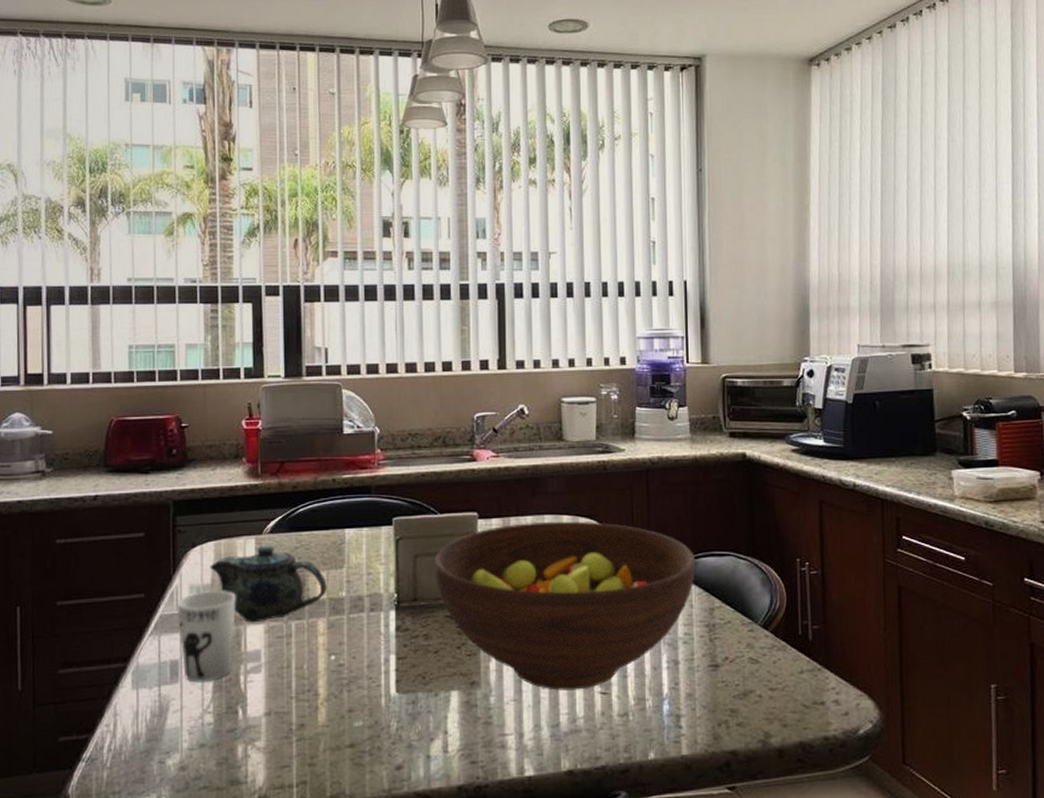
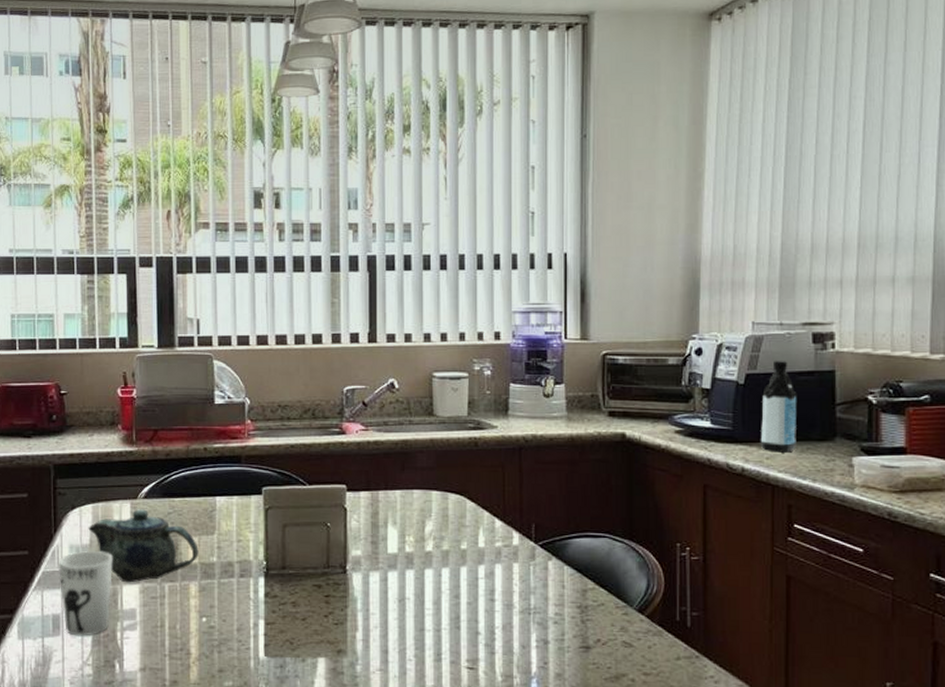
fruit bowl: present [434,521,695,690] -> none [302,496,568,664]
water bottle: none [869,380,902,468] -> present [761,360,797,453]

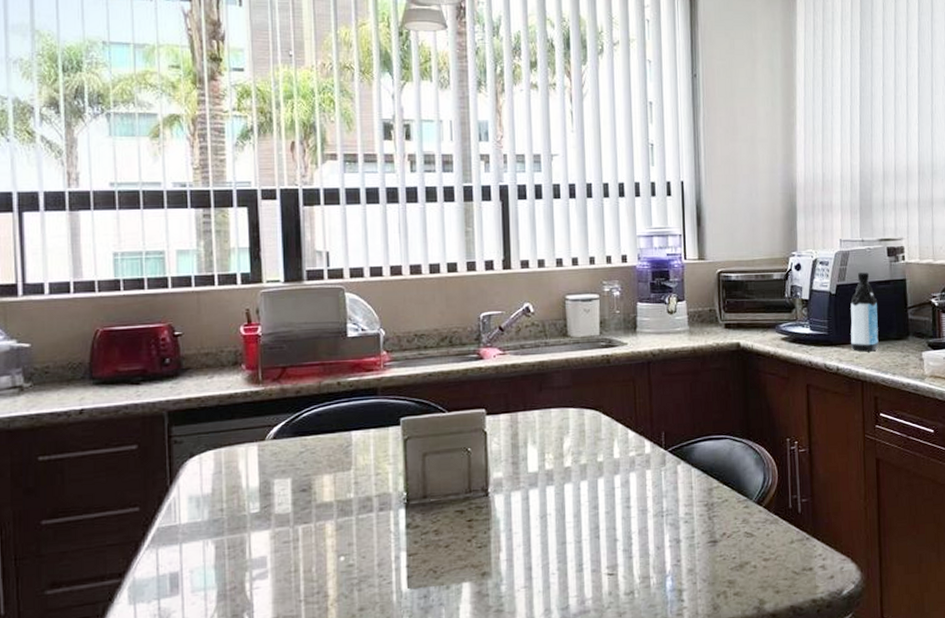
cup: present [57,551,113,636] -> none [174,499,239,593]
teapot: present [88,509,199,583] -> none [210,451,334,530]

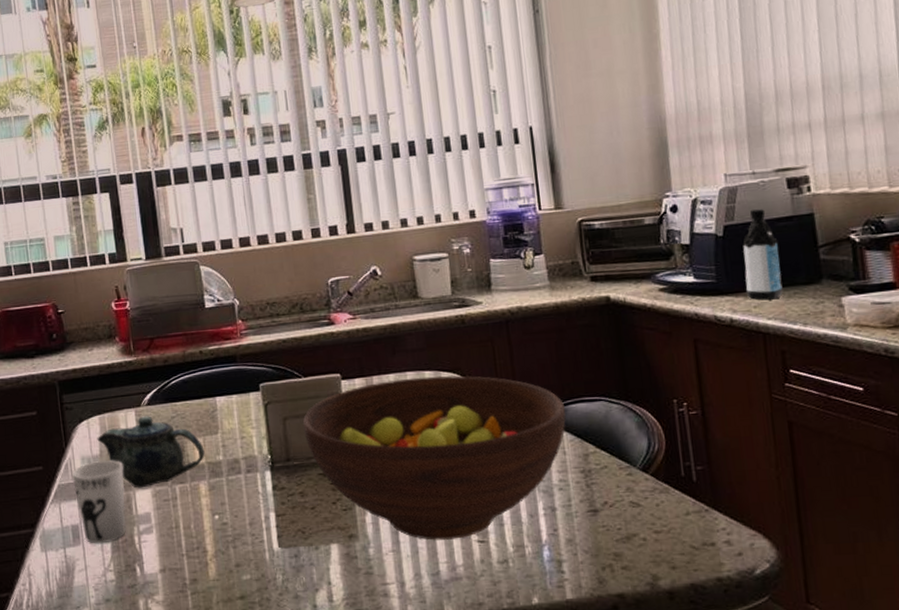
cup: none [174,499,239,593] -> present [71,460,126,544]
teapot: none [210,451,334,530] -> present [97,416,205,488]
fruit bowl: none [443,413,695,575] -> present [302,375,566,540]

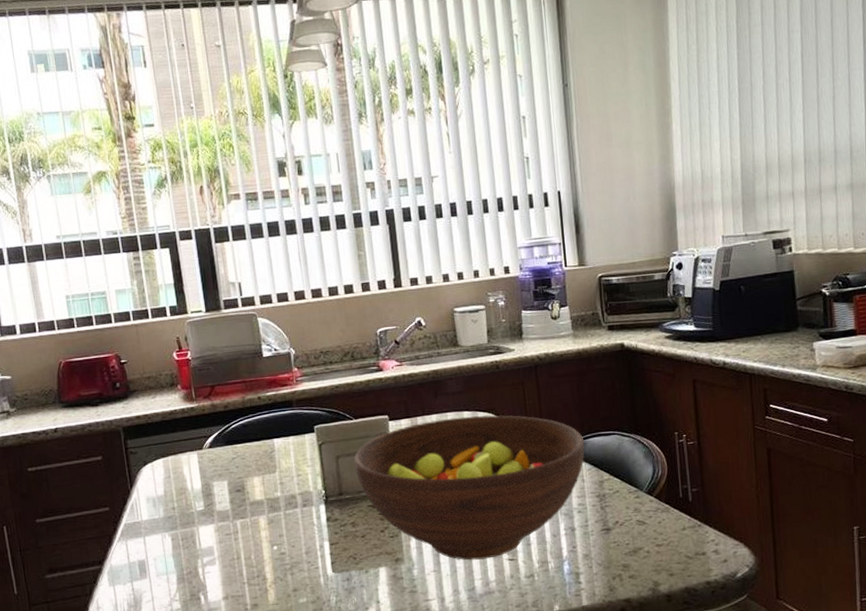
cup: present [71,460,126,544] -> none [137,499,190,577]
teapot: present [97,416,205,488] -> none [161,458,264,525]
water bottle: present [743,208,783,300] -> none [735,266,767,346]

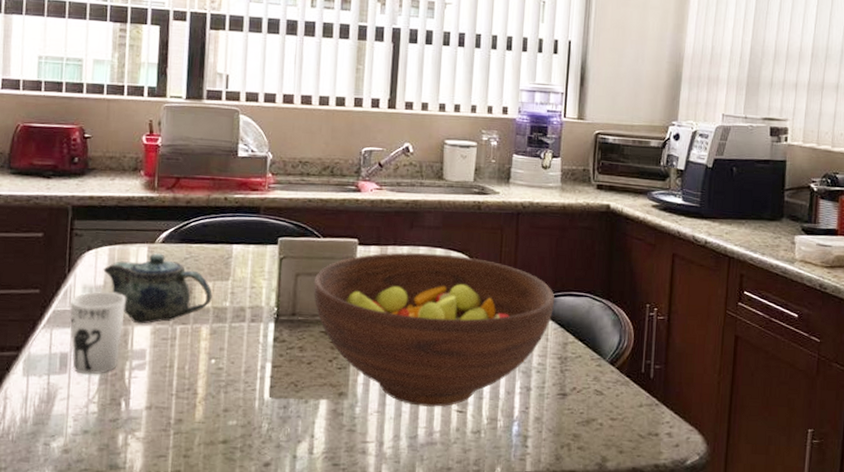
cup: none [137,499,190,577] -> present [69,291,126,375]
teapot: none [161,458,264,525] -> present [103,253,213,324]

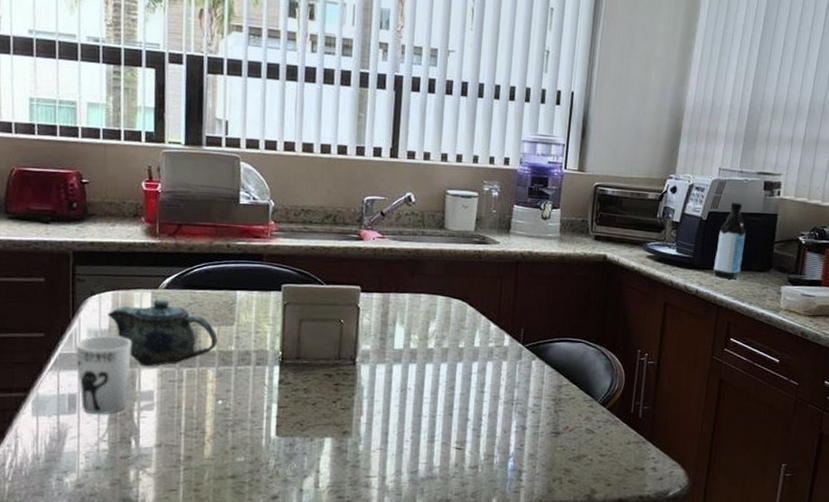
fruit bowl: present [313,252,554,407] -> none [317,299,551,445]
water bottle: none [722,148,755,229] -> present [713,201,747,280]

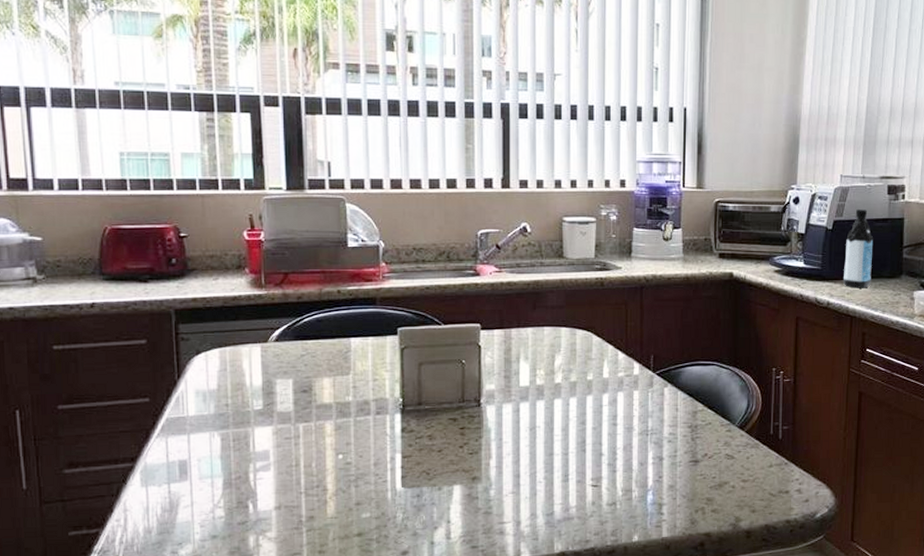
cup: present [75,335,132,415] -> none [182,396,243,480]
teapot: present [107,298,218,367] -> none [215,352,334,425]

